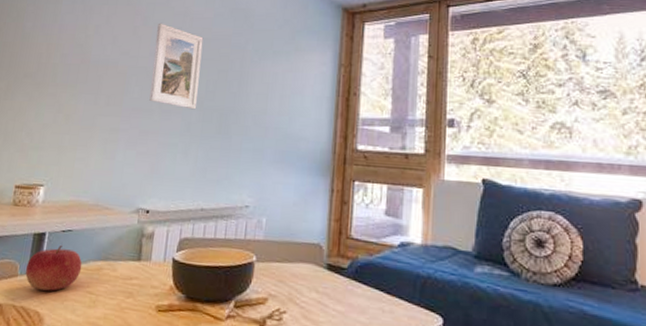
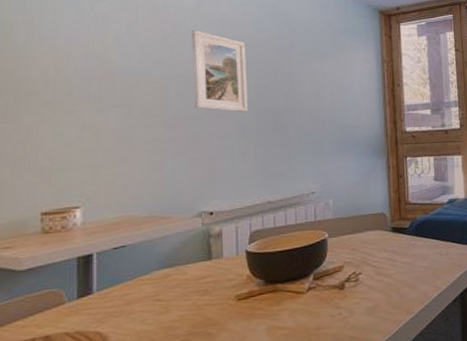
fruit: present [25,245,82,291] -> none [73,262,145,311]

